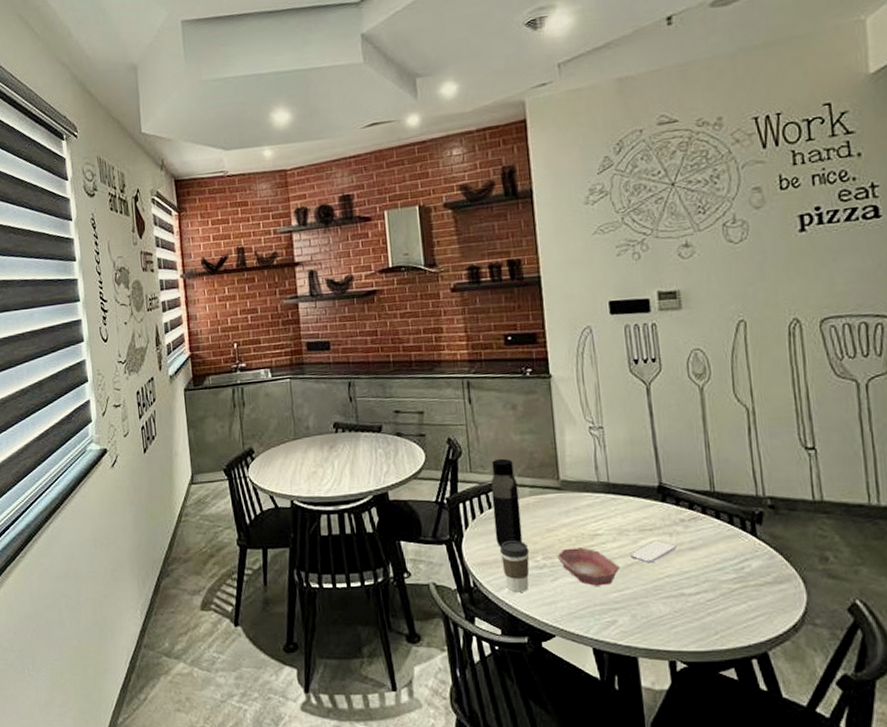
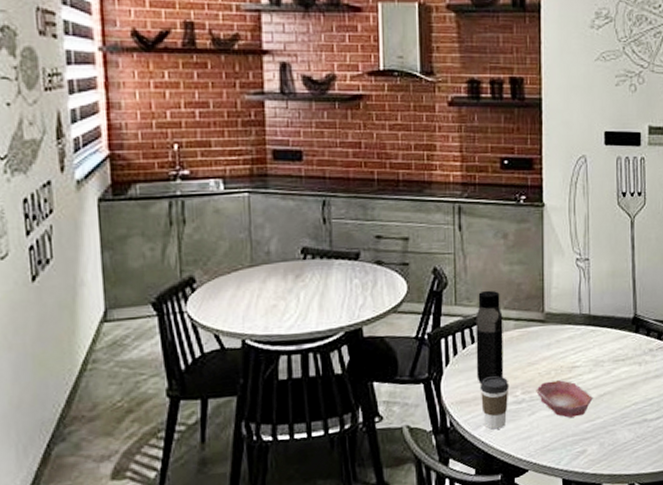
smartphone: present [629,539,677,563] -> none [602,369,644,392]

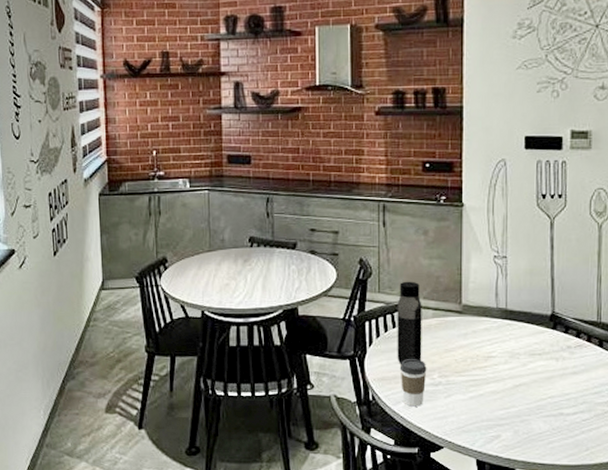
bowl: present [536,380,593,418] -> none [452,368,508,403]

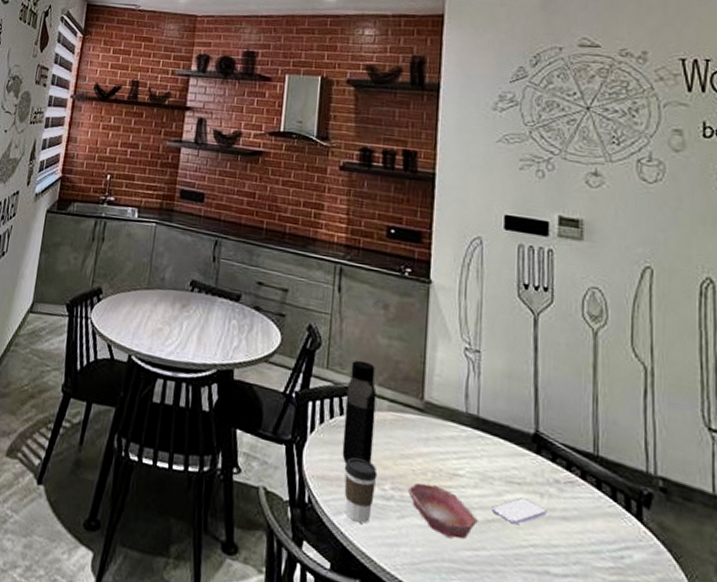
bowl: none [452,368,508,403] -> present [408,482,478,539]
smartphone: none [518,363,561,385] -> present [490,496,547,525]

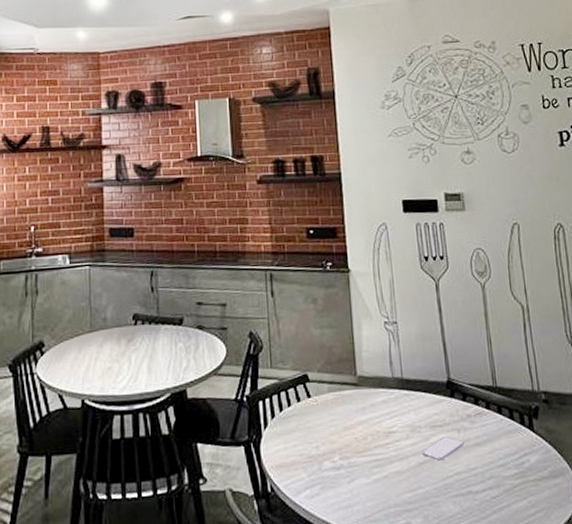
water bottle: present [342,360,377,465] -> none [290,353,321,449]
coffee cup: present [344,457,378,524] -> none [298,440,327,496]
bowl: present [408,482,478,539] -> none [354,446,413,487]

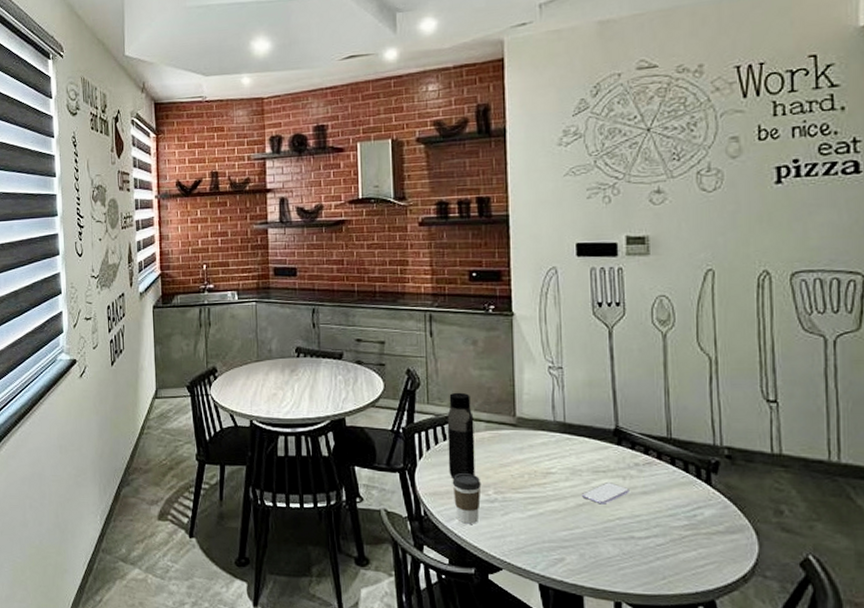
water bottle: none [290,353,321,449] -> present [447,392,475,480]
coffee cup: none [298,440,327,496] -> present [452,473,481,524]

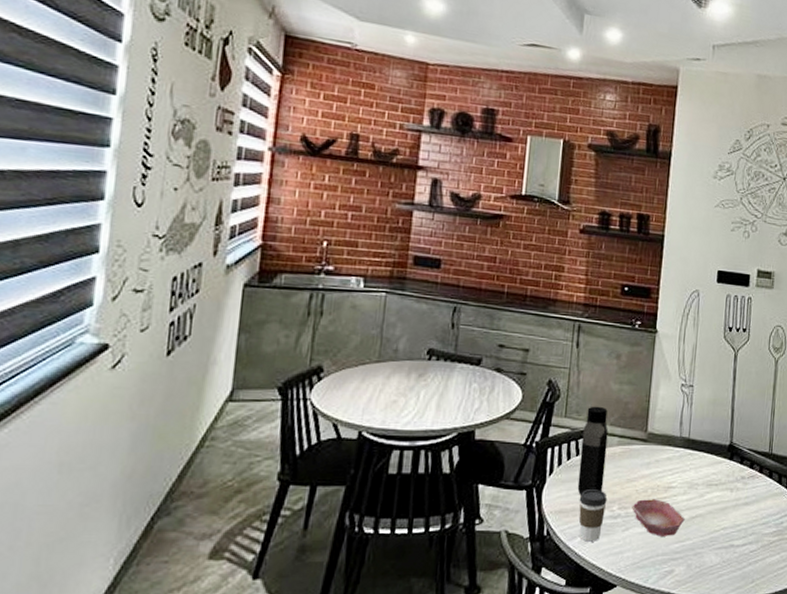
bowl: none [509,484,571,523] -> present [632,499,685,536]
smartphone: present [581,481,629,505] -> none [695,494,735,516]

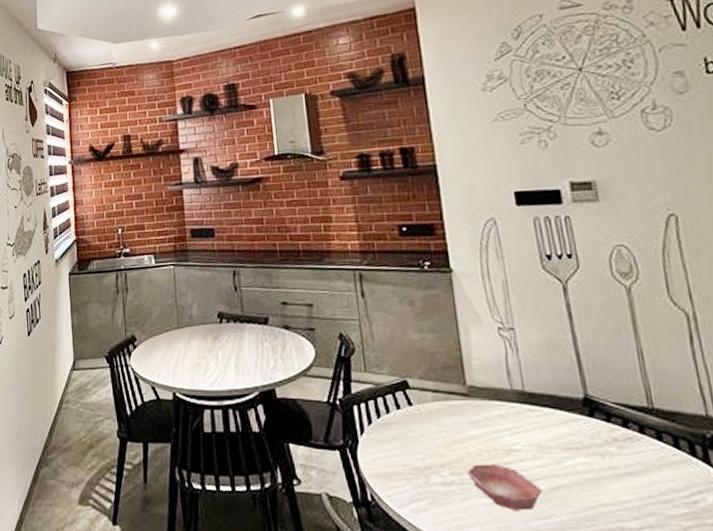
water bottle: present [577,406,609,496] -> none [388,358,426,459]
coffee cup: present [578,489,608,542] -> none [400,451,436,511]

